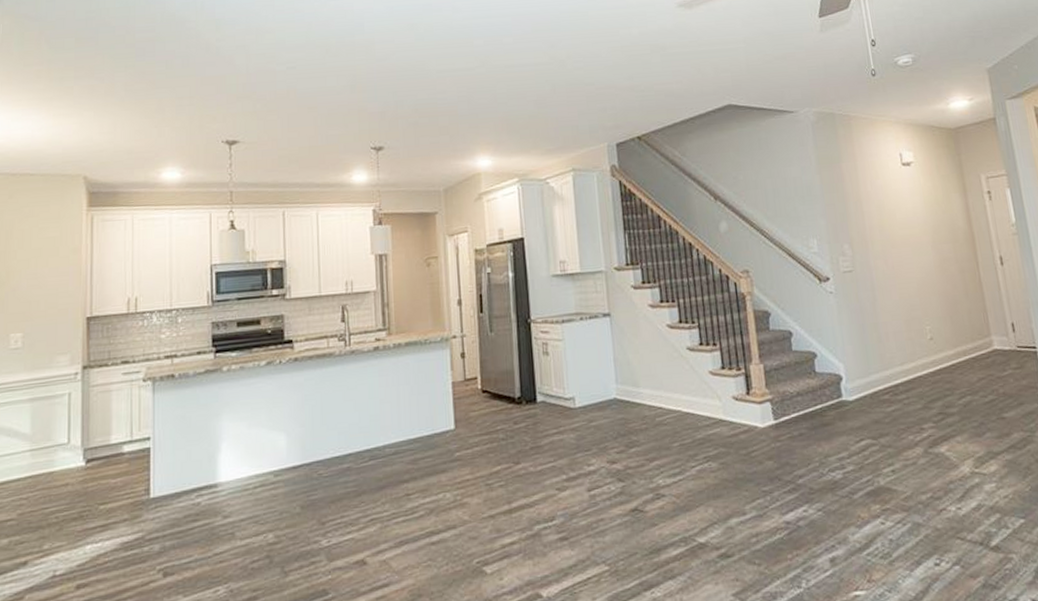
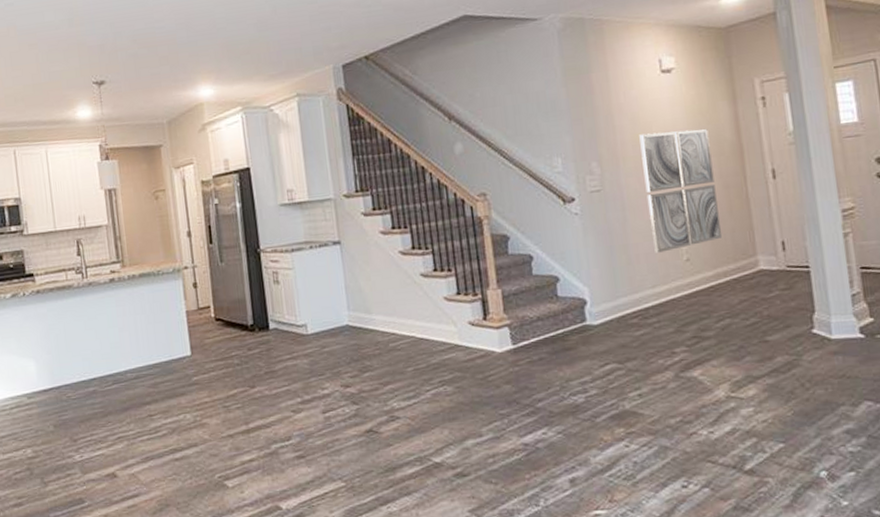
wall art: none [885,217,961,332] -> present [639,128,723,253]

